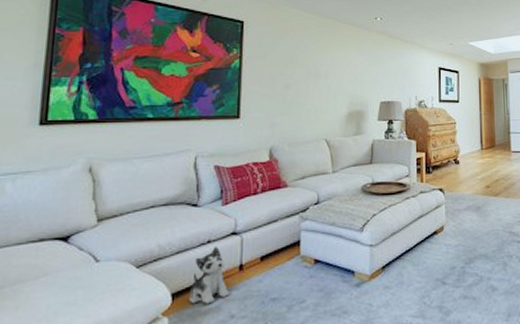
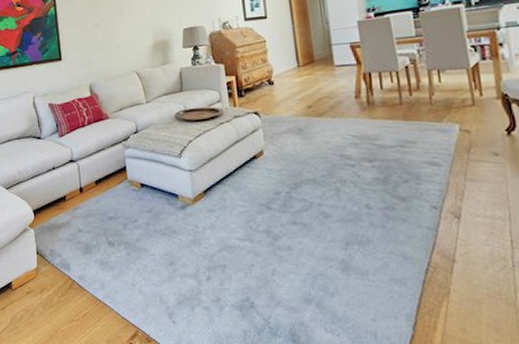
plush toy: present [188,247,231,304] -> none [45,173,76,220]

